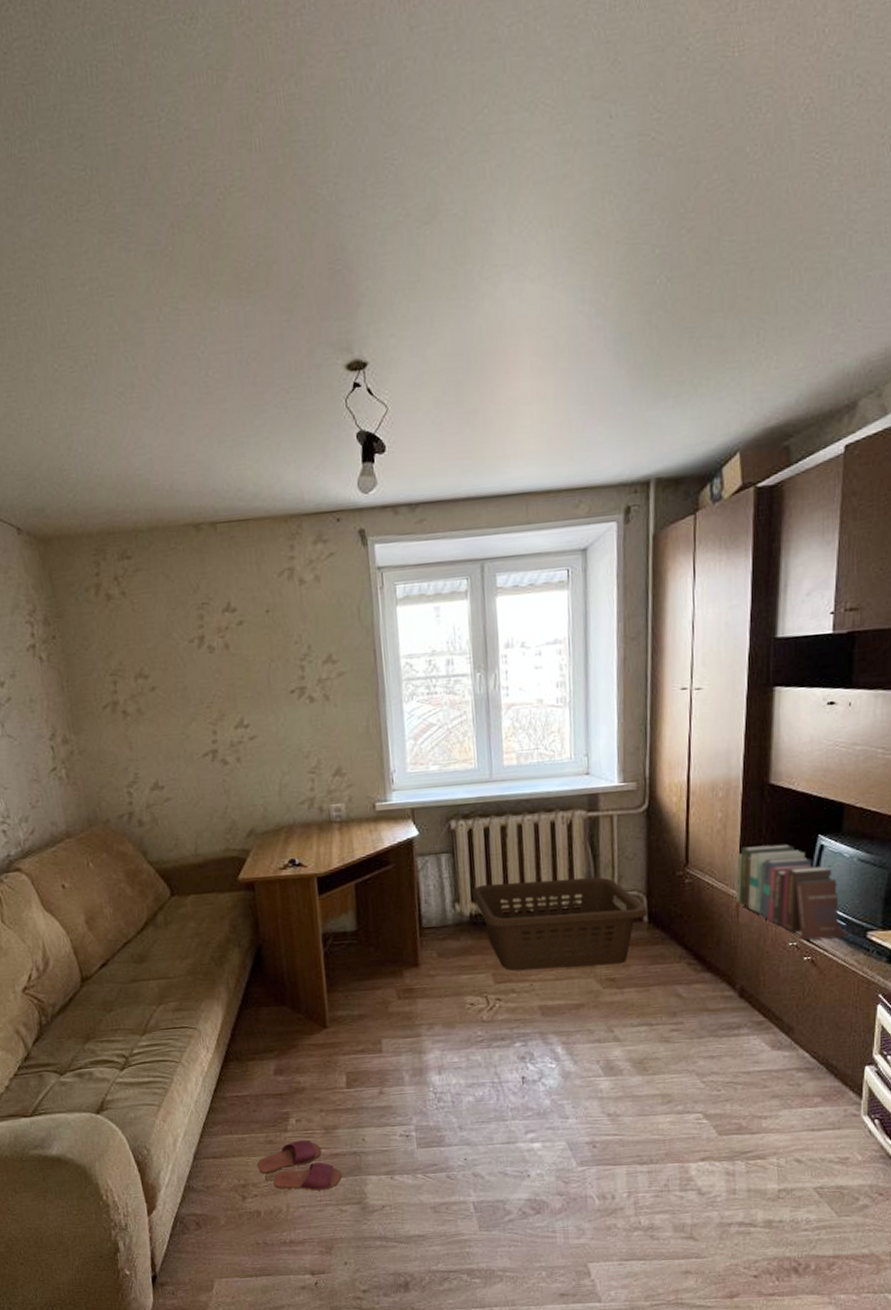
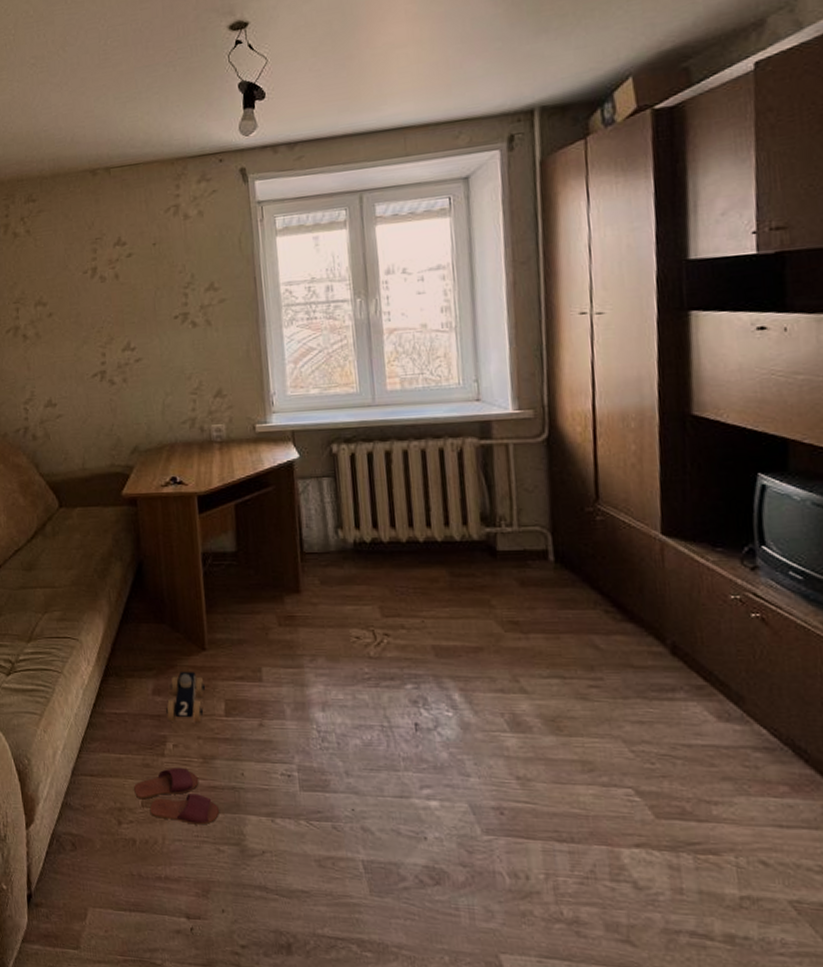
toy car: none [288,1050,328,1099] -> present [166,672,206,723]
laundry basket: present [471,877,648,970] -> none [354,508,553,606]
books: present [735,843,850,940] -> none [657,481,810,594]

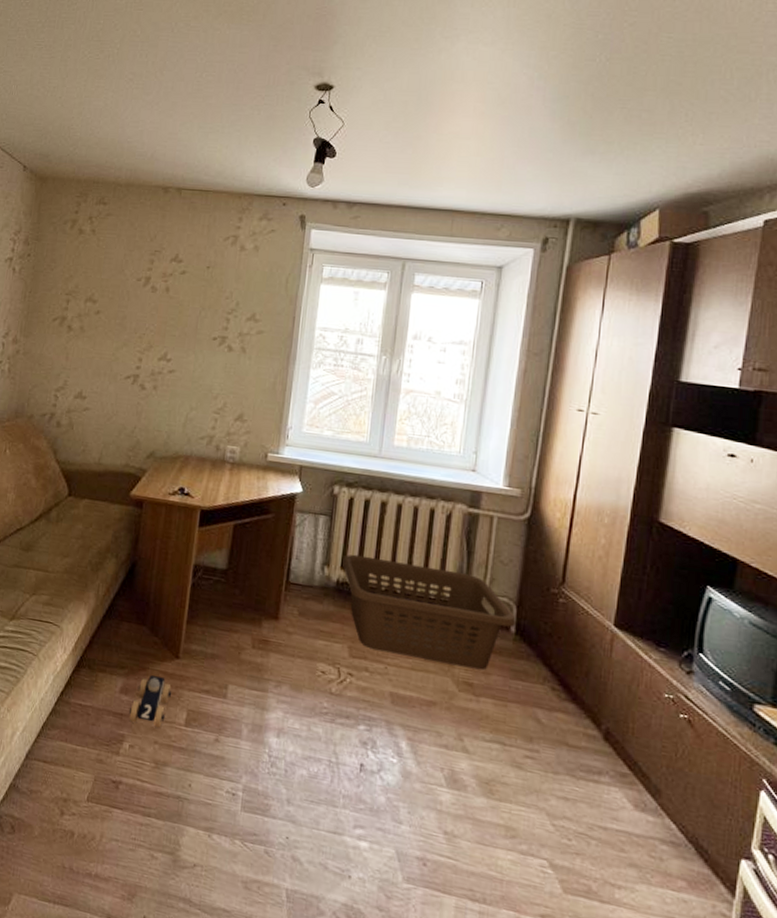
slippers: present [134,767,219,825] -> none [83,767,160,829]
laundry basket: none [354,508,553,606] -> present [341,554,516,670]

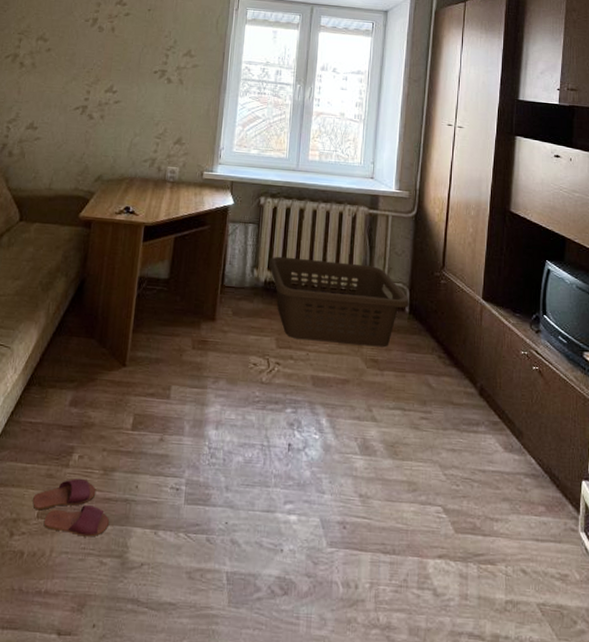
slippers: none [83,767,160,829] -> present [32,478,109,537]
toy car: present [129,675,172,728] -> none [78,385,120,435]

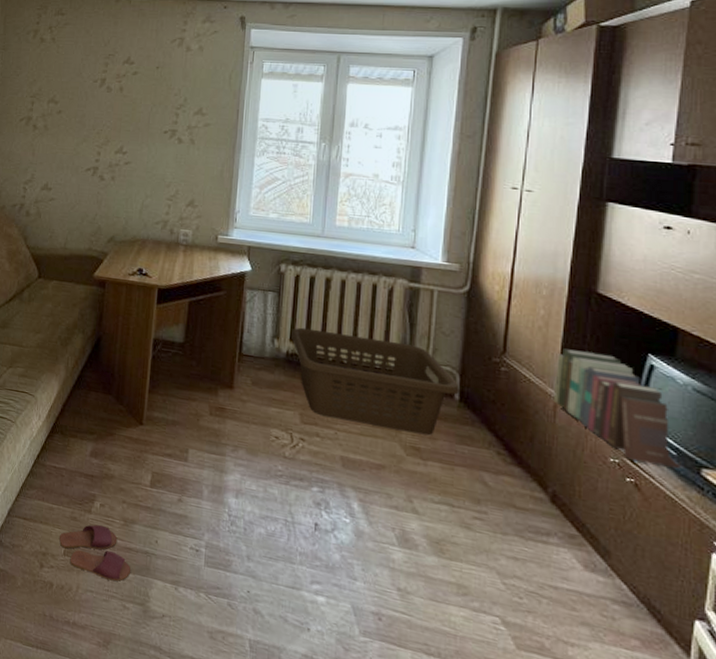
books: none [480,260,570,354] -> present [553,348,681,469]

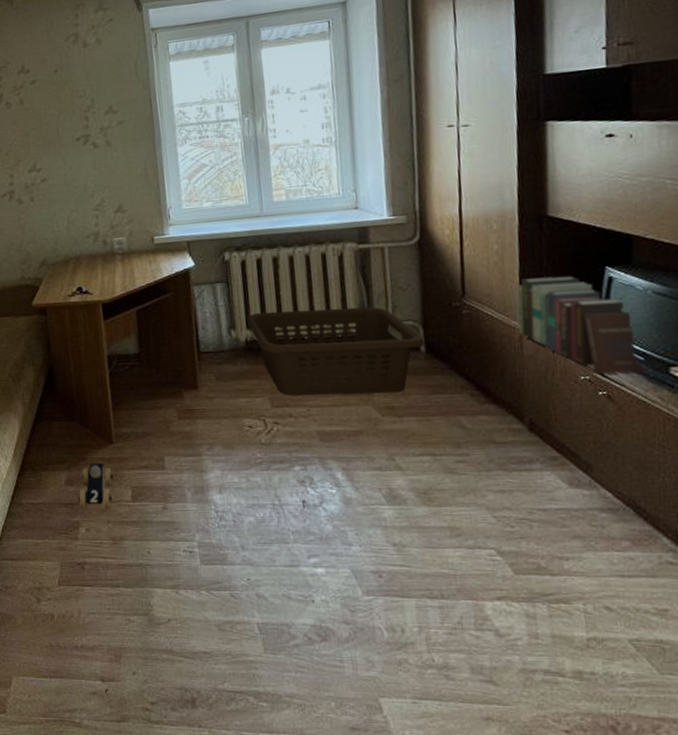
slippers: present [59,524,130,581] -> none [51,548,129,599]
toy car: none [99,440,138,489] -> present [78,463,114,509]

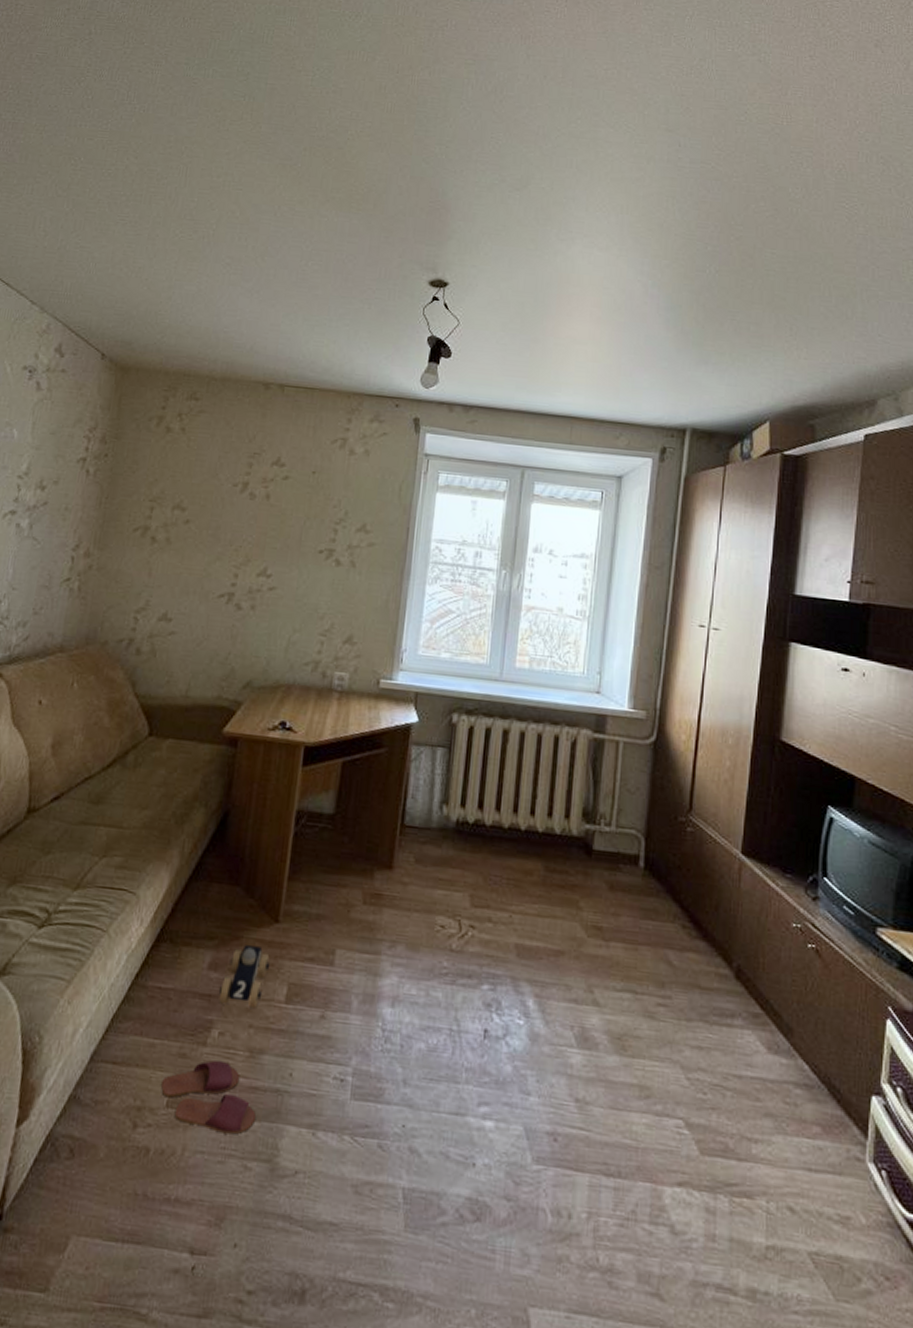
slippers: none [51,548,129,599] -> present [161,1060,256,1135]
laundry basket: present [246,307,425,396] -> none [461,789,644,911]
books: present [516,275,650,375] -> none [738,803,858,930]

